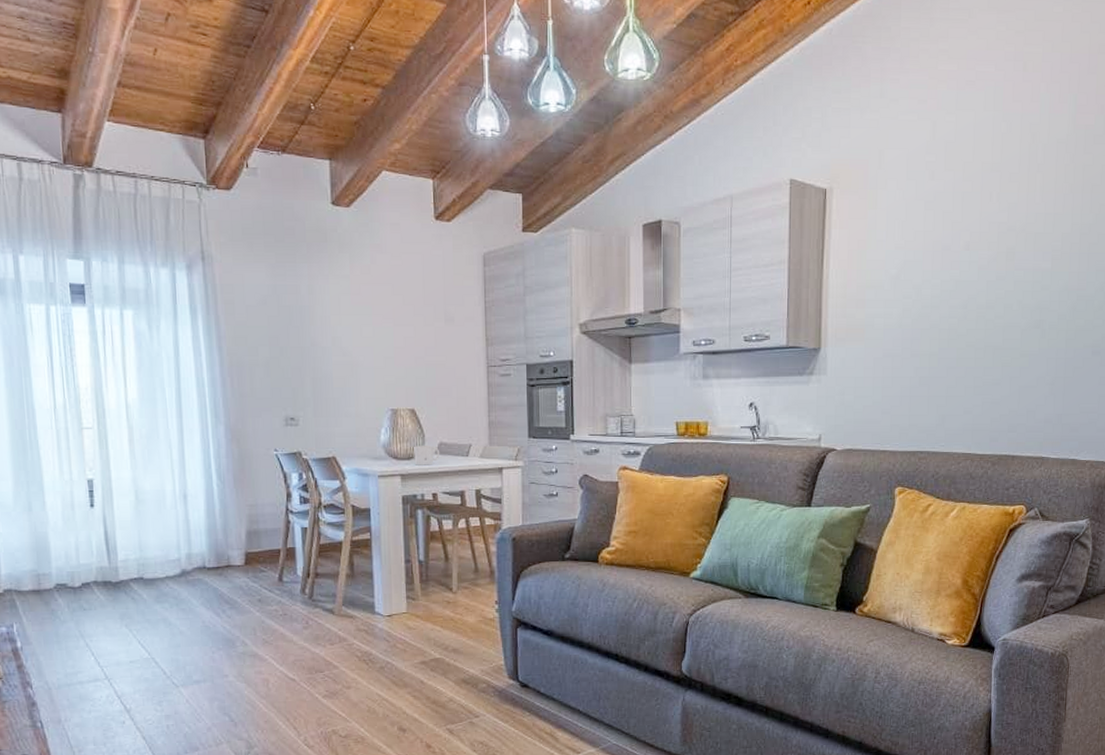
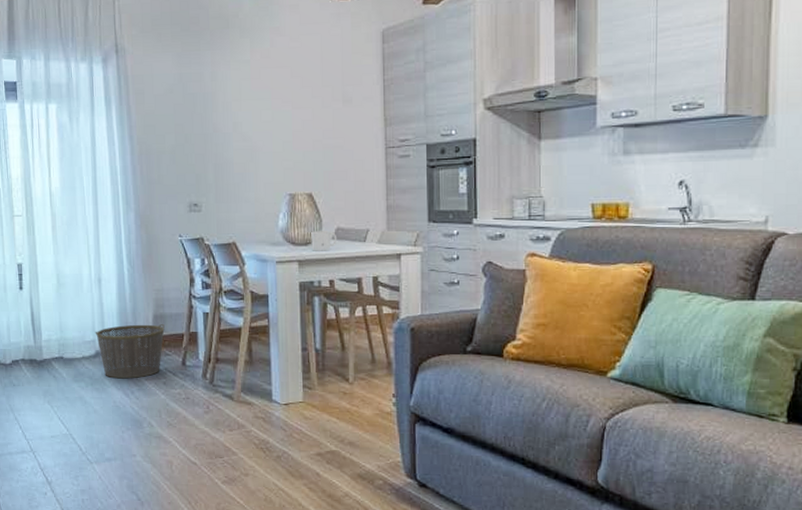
basket: none [180,539,259,598] -> present [95,323,165,379]

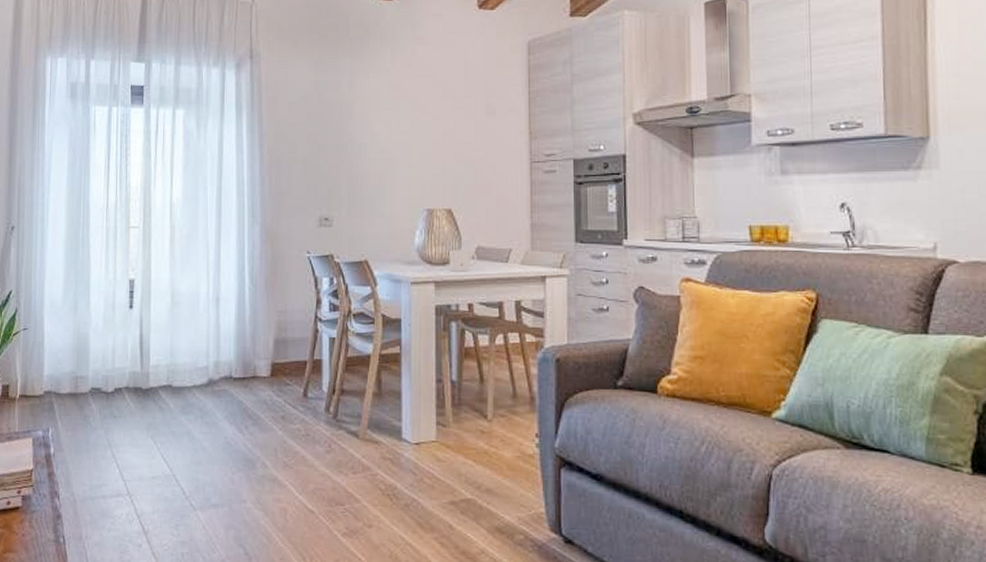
basket: present [95,323,165,379] -> none [209,349,286,412]

